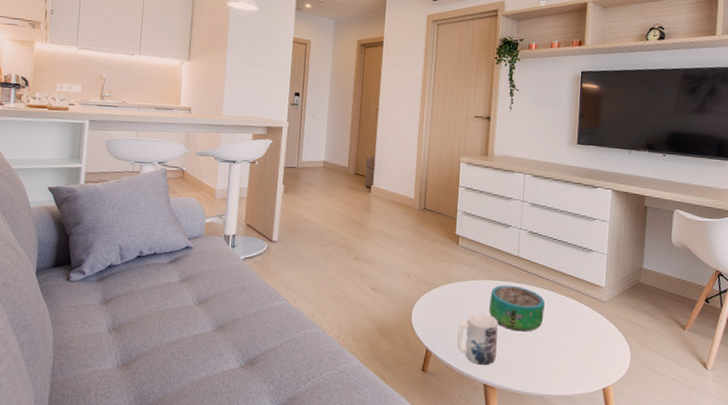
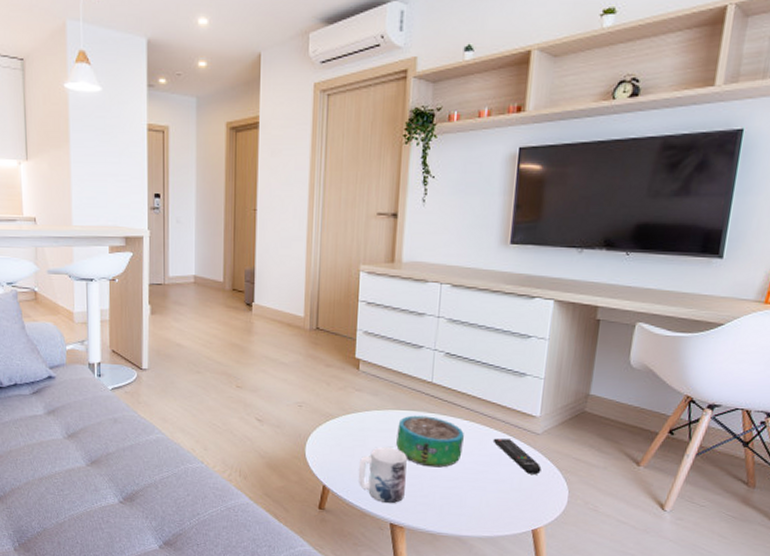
remote control: none [568,306,608,338] -> present [493,438,542,474]

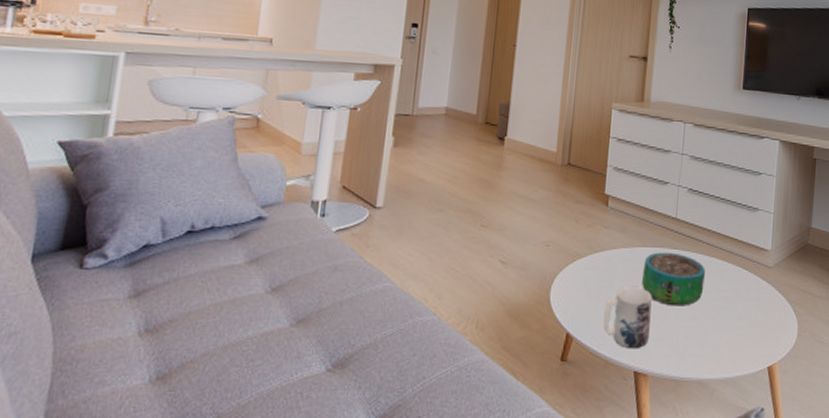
remote control: present [493,438,542,474] -> none [731,273,774,308]

